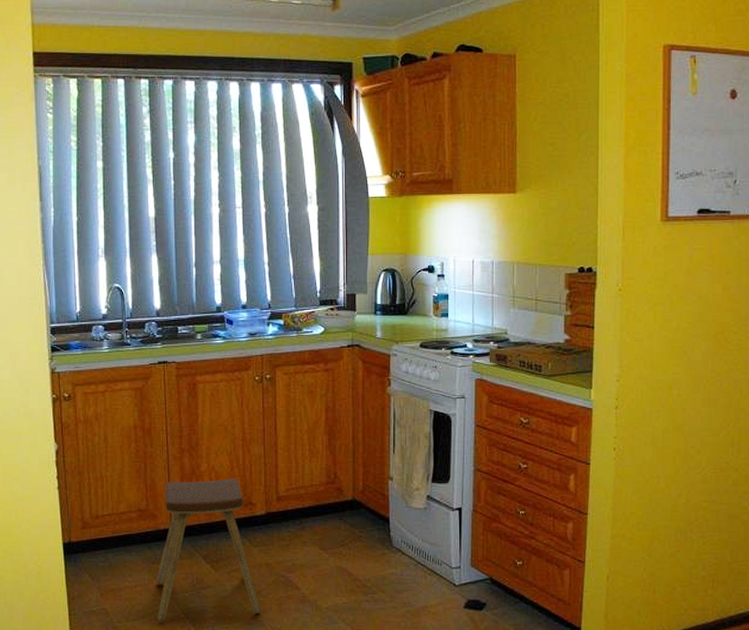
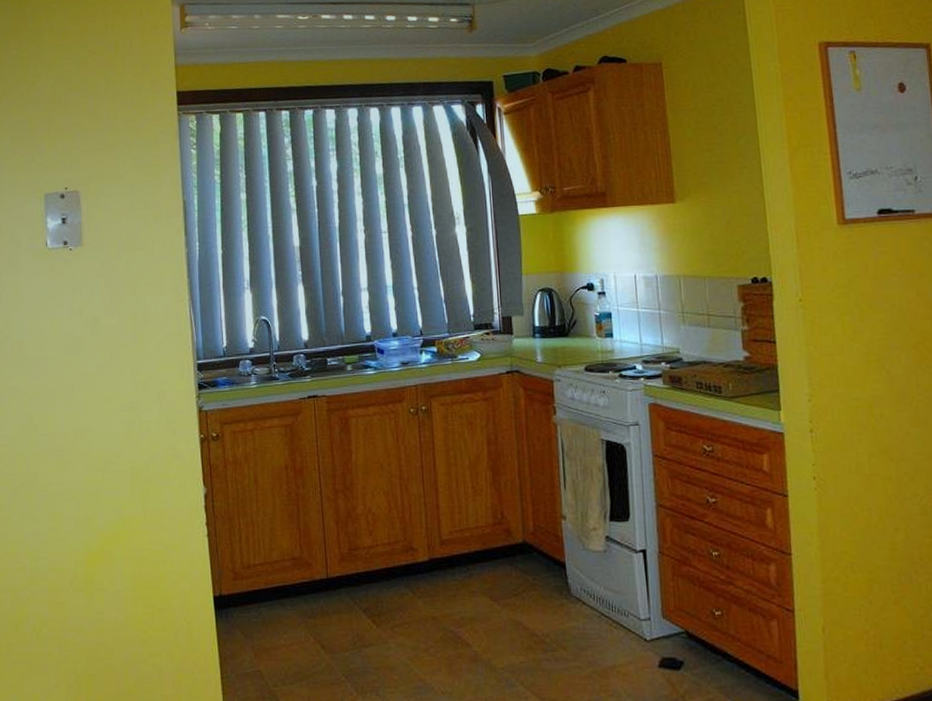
music stool: present [156,478,261,622] -> none [313,520,429,686]

